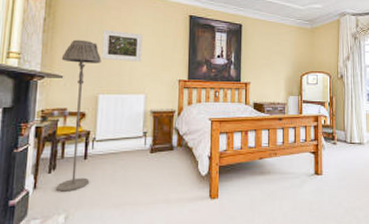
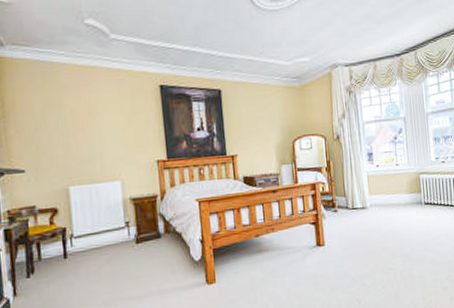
floor lamp: present [56,39,101,192] -> none [19,126,73,296]
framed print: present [101,29,143,62] -> none [62,111,112,147]

